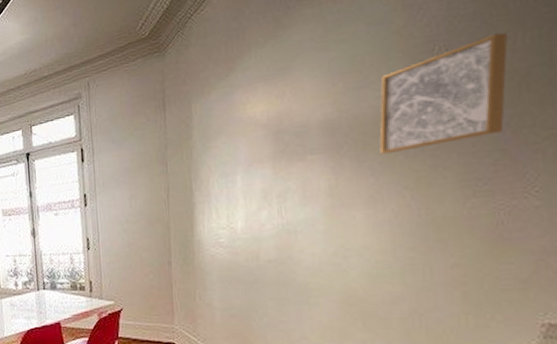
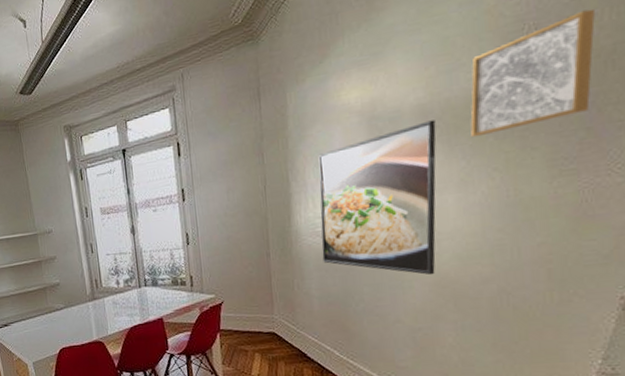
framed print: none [222,136,344,292] -> present [318,120,436,276]

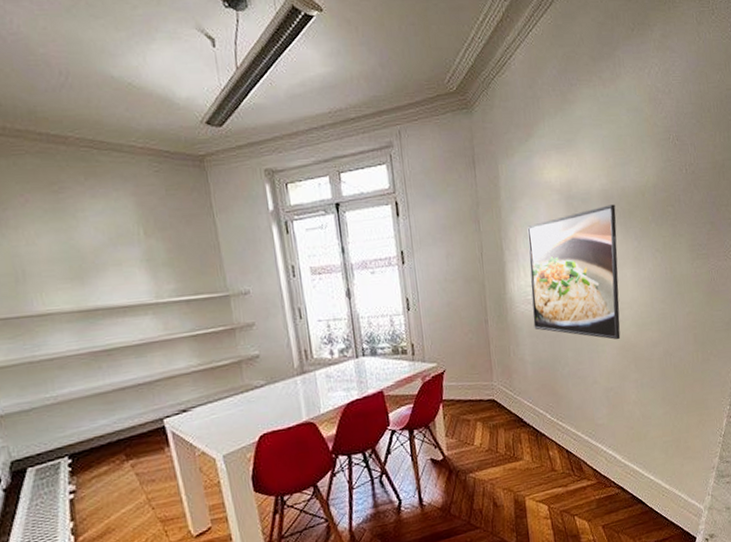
wall art: present [470,9,595,138] -> none [638,131,712,223]

